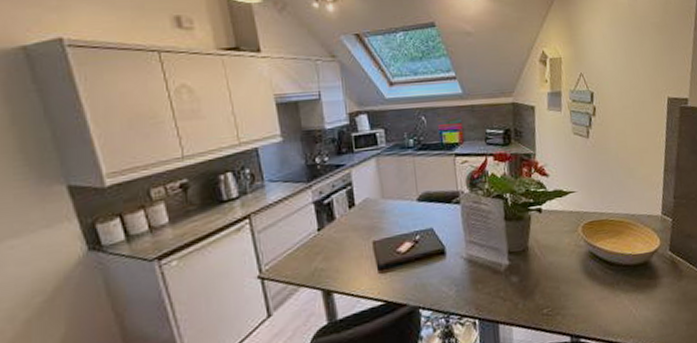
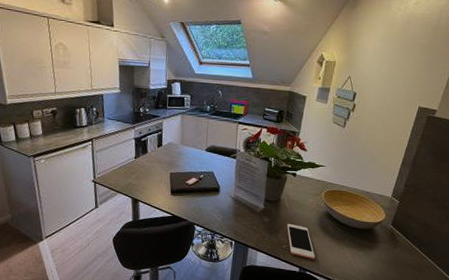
cell phone: none [543,277,587,321] -> present [287,223,315,259]

